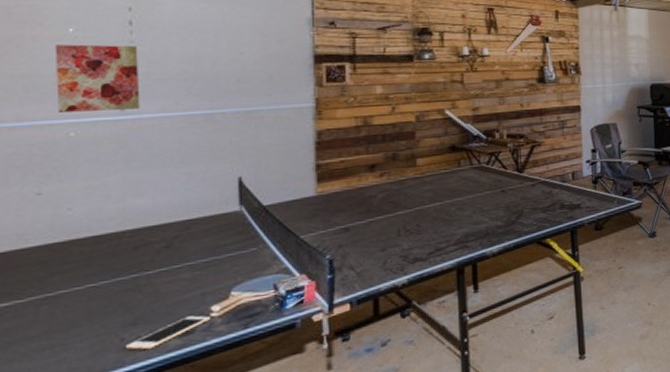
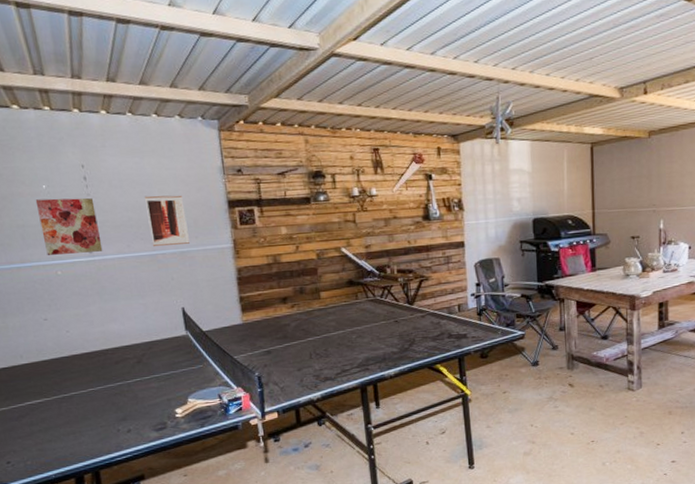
cell phone: present [126,315,210,350] -> none [122,415,176,439]
wall art: none [207,46,259,105] -> present [144,195,190,247]

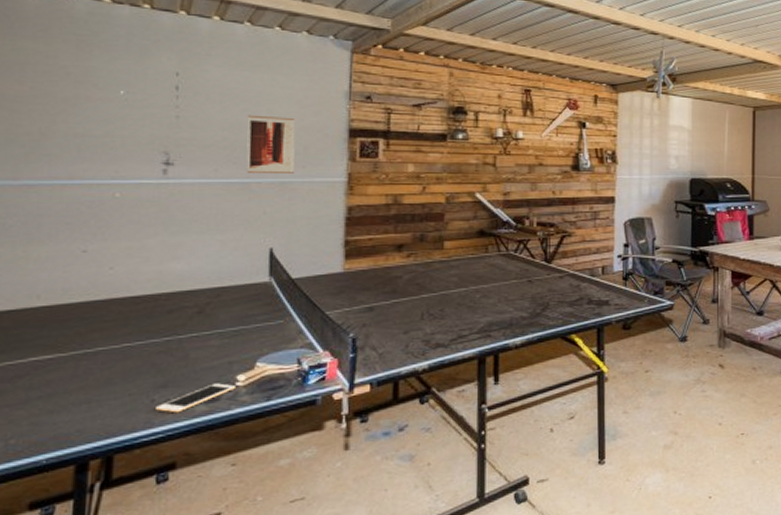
wall art: present [35,198,103,255] -> none [105,106,183,173]
cell phone: none [122,415,176,439] -> present [156,383,235,413]

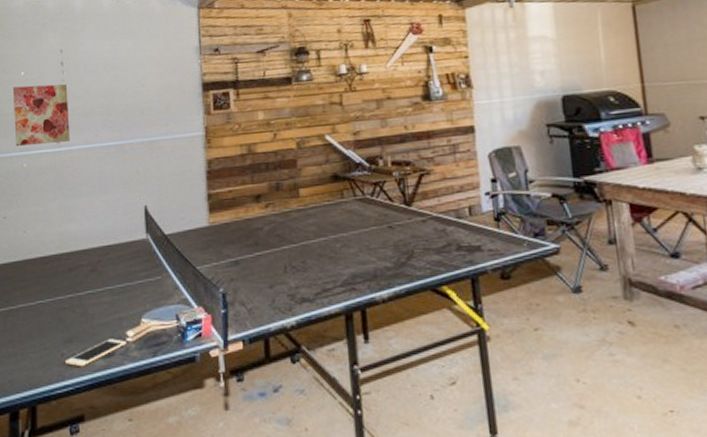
wall art: none [105,106,183,173] -> present [12,84,70,146]
wall art: present [246,115,296,175] -> none [117,78,159,137]

